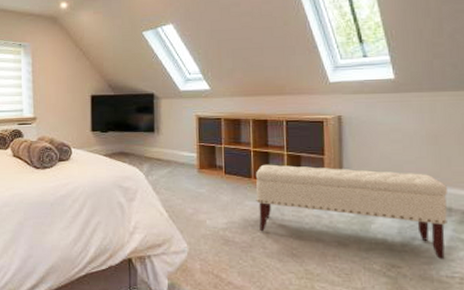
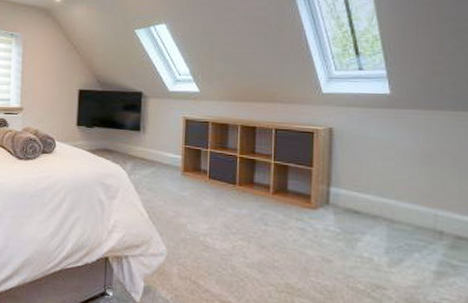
bench: present [256,164,447,260] -> none [239,171,439,285]

